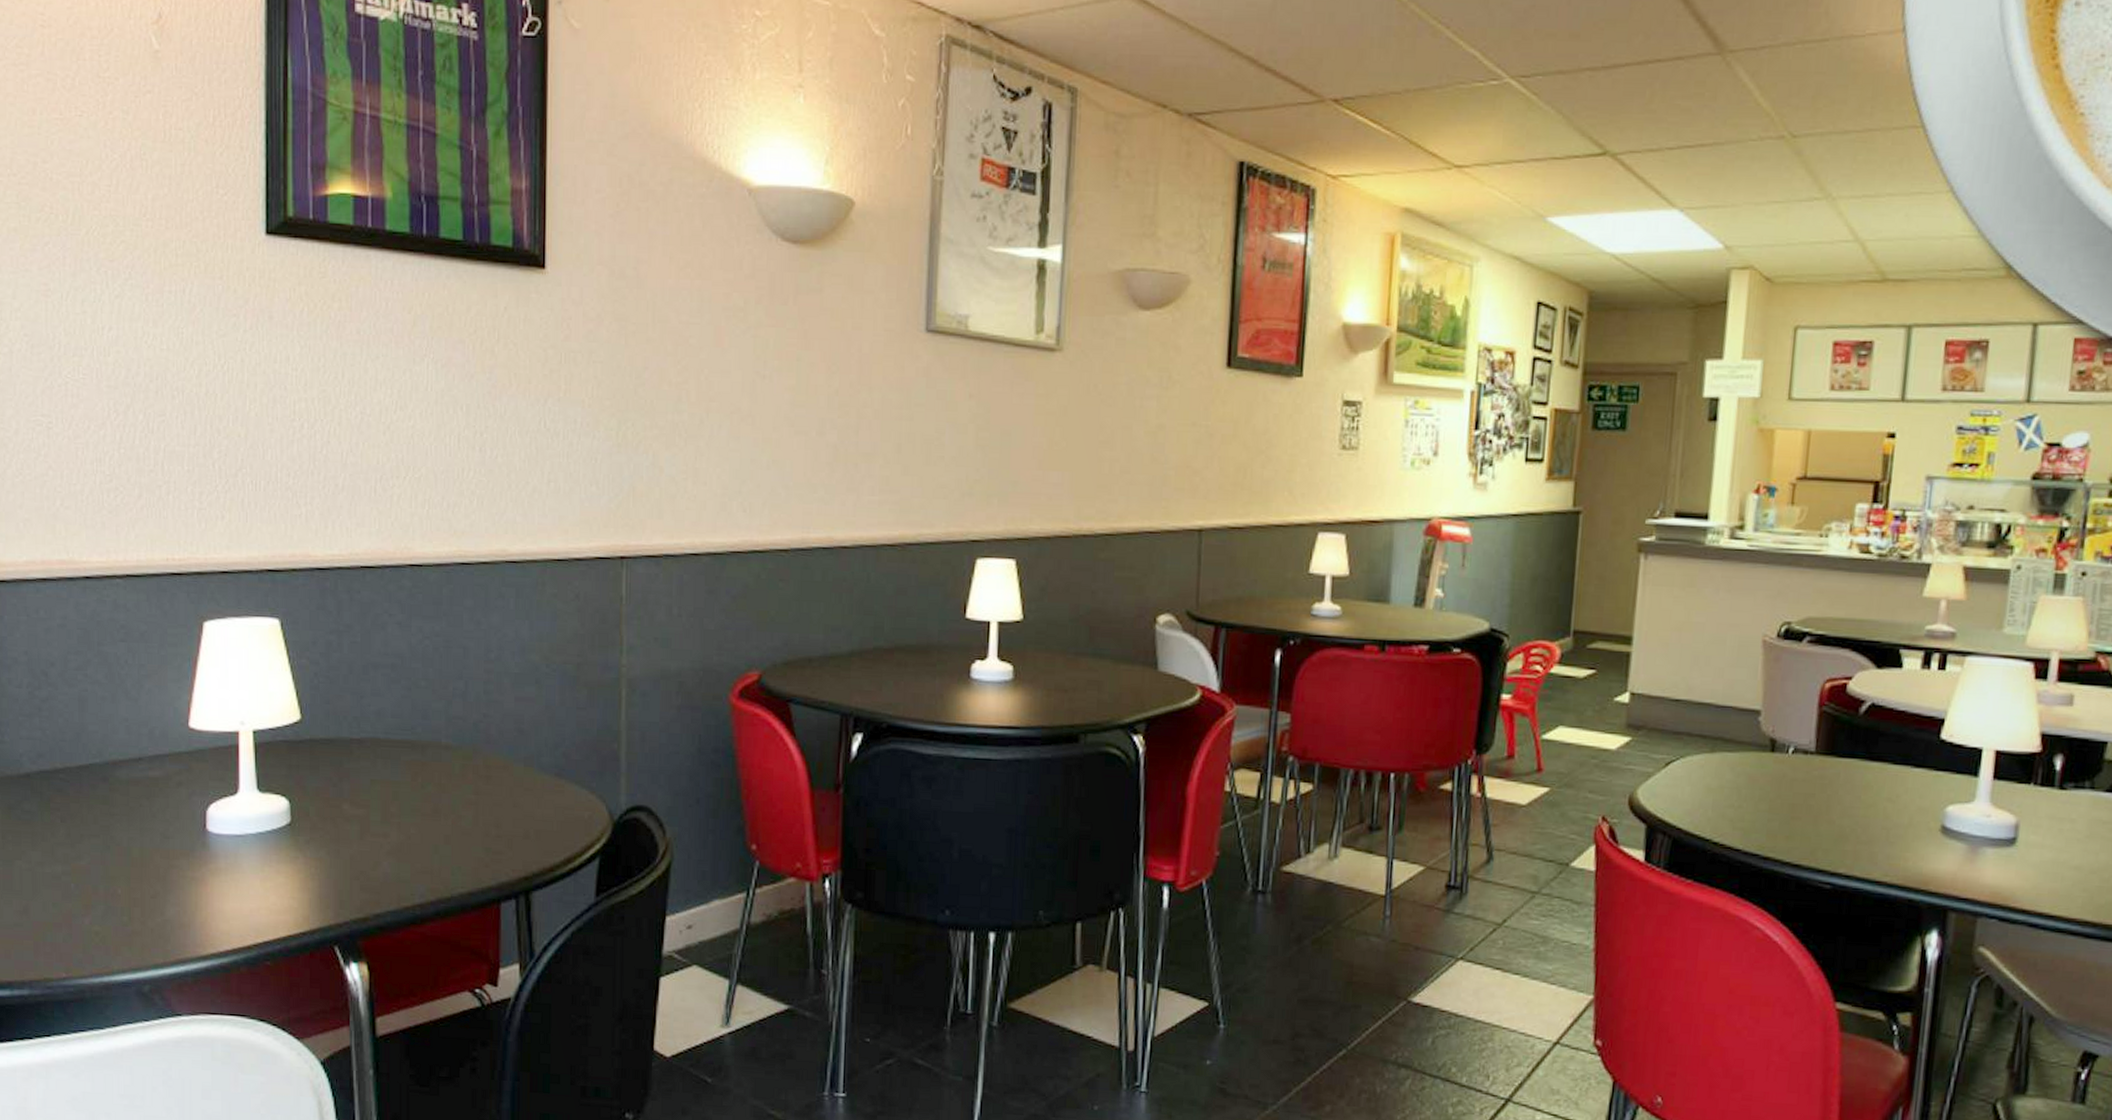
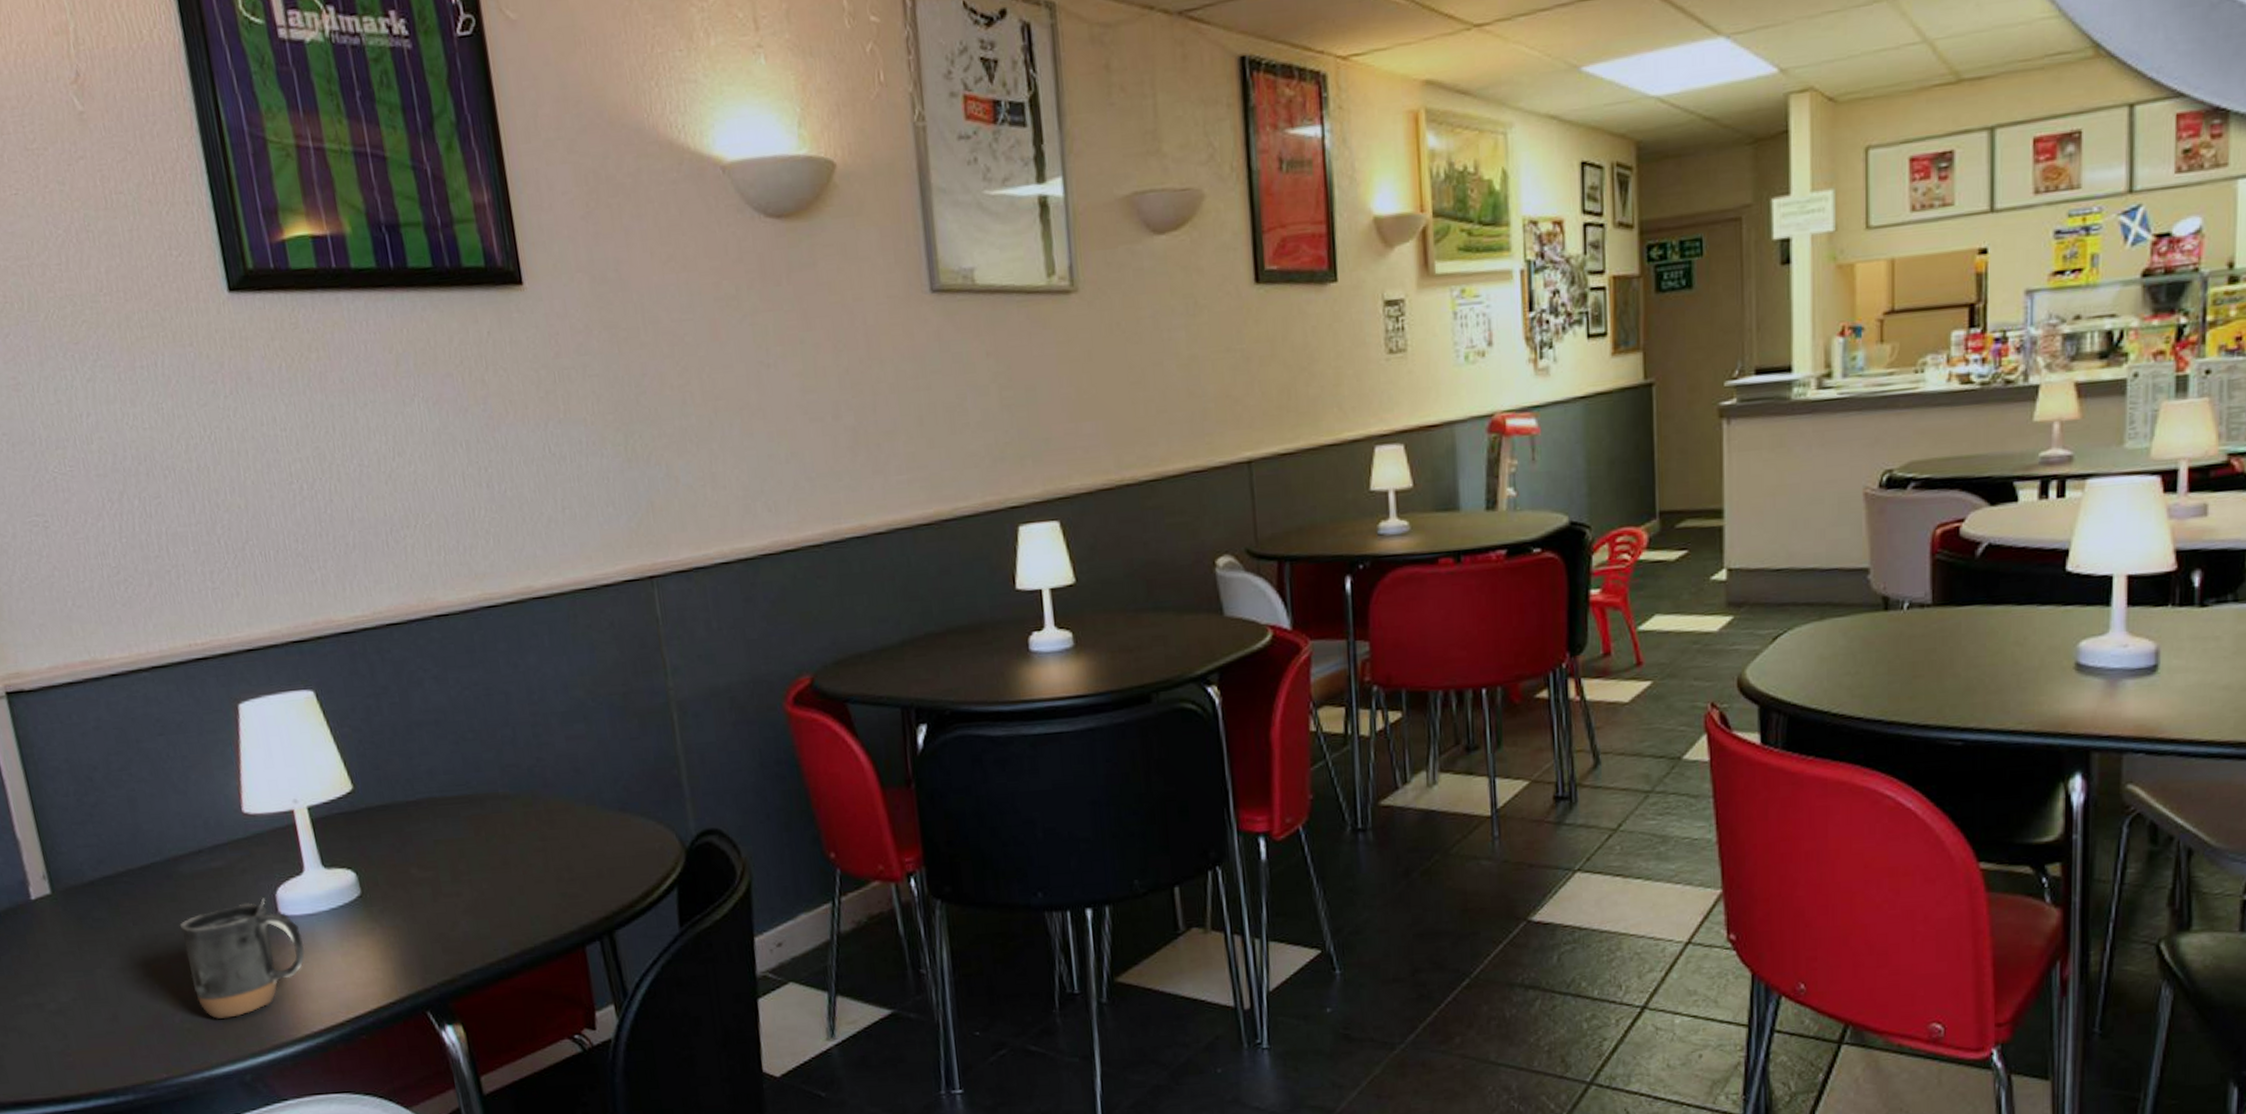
mug: none [106,812,226,926] -> present [179,898,306,1019]

